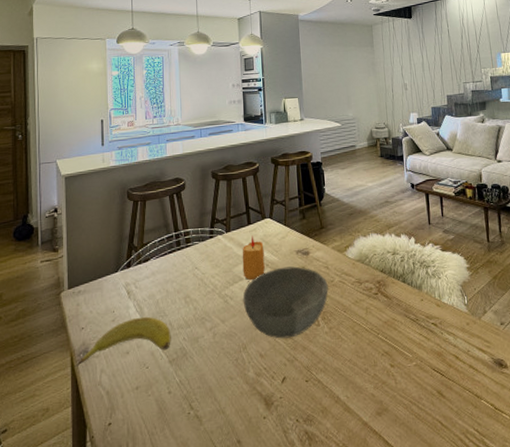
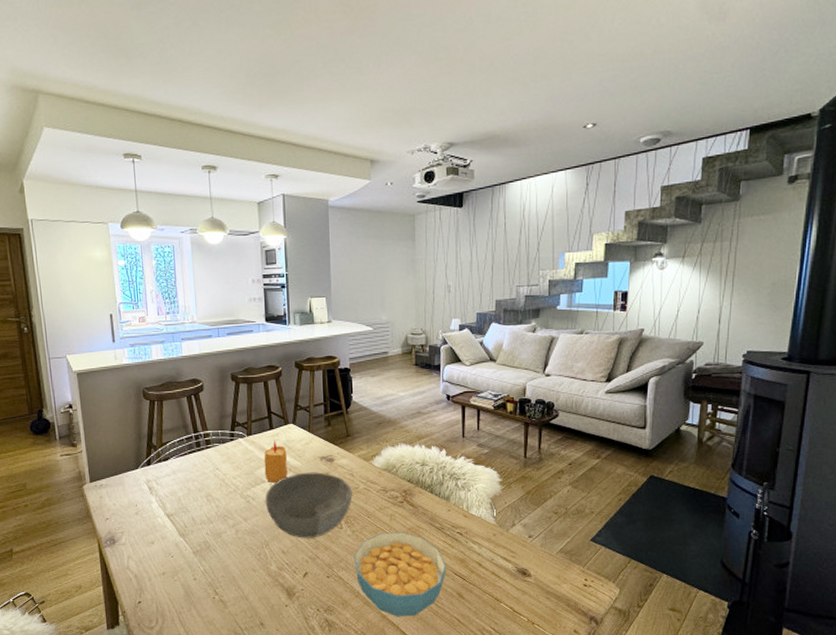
fruit: present [75,316,171,368] -> none [103,511,195,553]
cereal bowl: none [332,326,425,424] -> present [354,532,446,617]

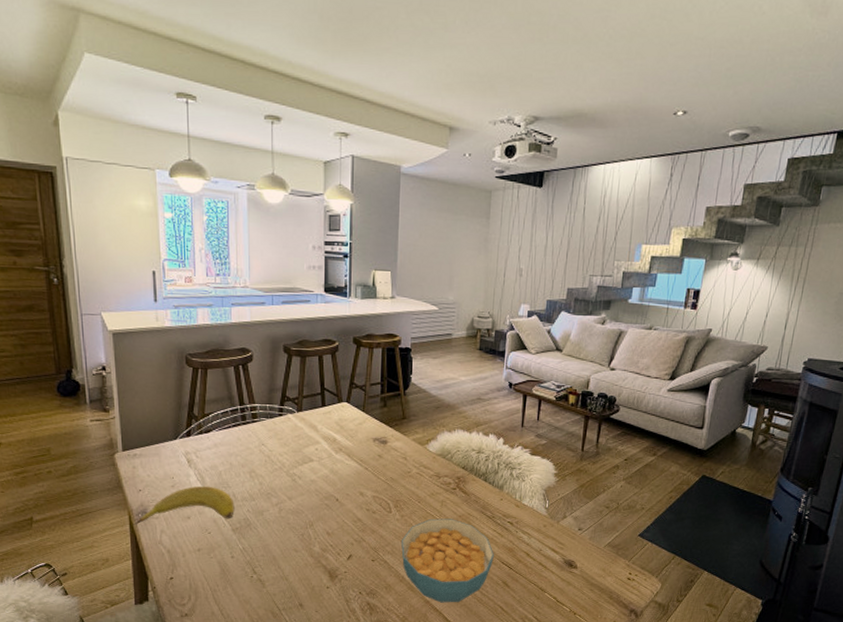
fruit: none [103,511,195,553] -> present [133,486,235,526]
candle: present [264,440,288,484] -> none [313,418,338,463]
bowl: present [265,472,352,538] -> none [312,453,404,521]

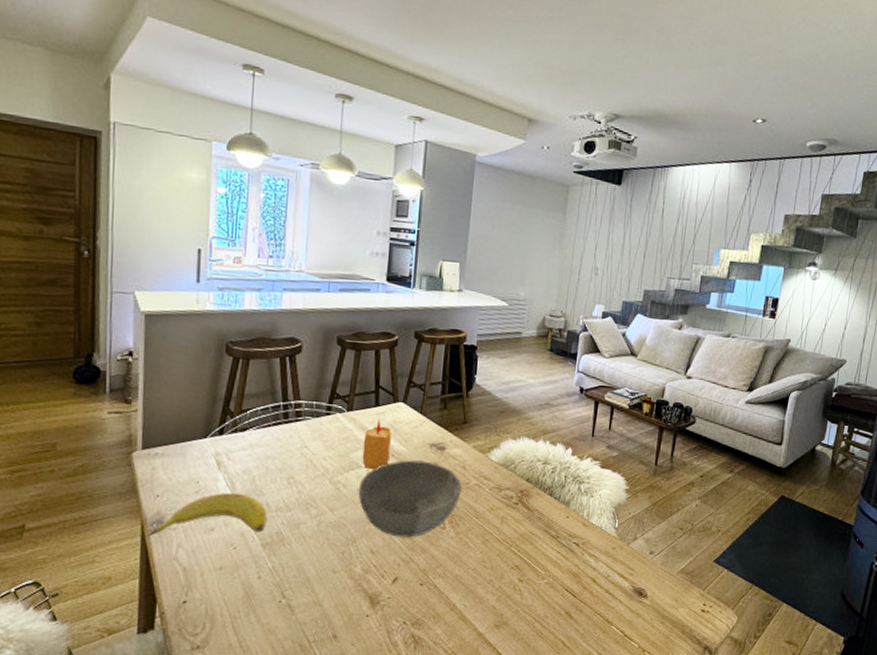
bowl: none [312,453,404,521] -> present [358,460,462,538]
candle: none [313,418,338,463] -> present [362,419,392,470]
cereal bowl: present [401,518,494,603] -> none [454,537,557,636]

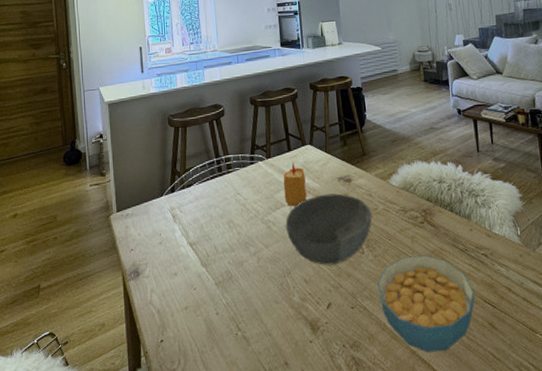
fruit: present [146,492,267,538] -> none [127,240,217,287]
cereal bowl: none [454,537,557,636] -> present [378,255,475,353]

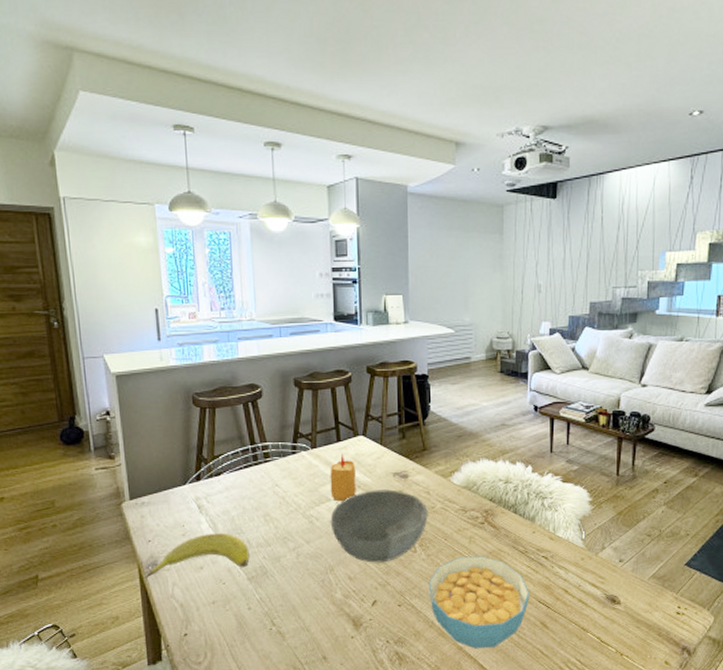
fruit: none [127,240,217,287] -> present [143,533,250,580]

